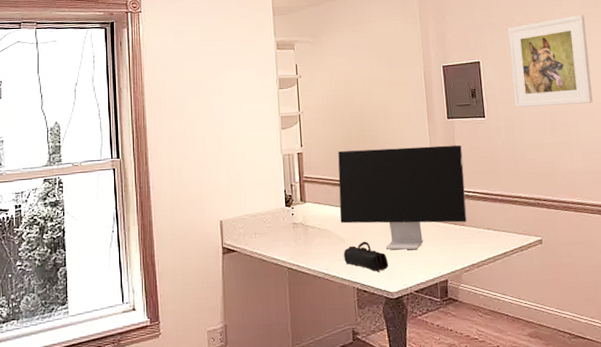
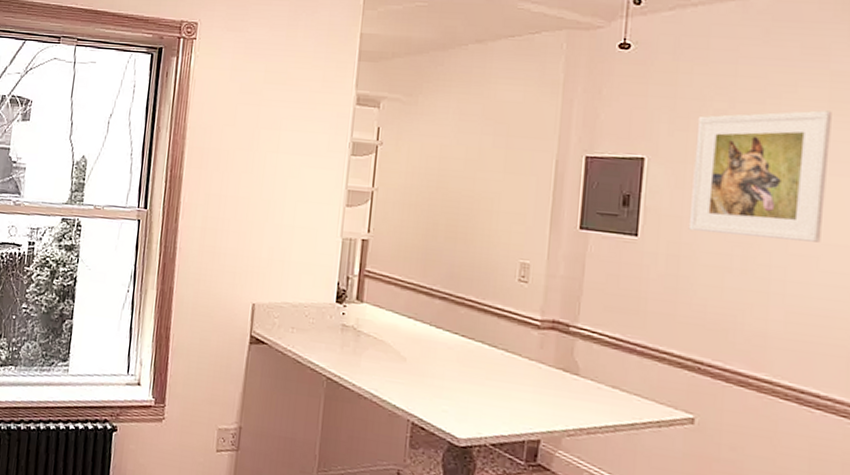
computer monitor: present [338,144,468,250] -> none [404,247,594,392]
pencil case: present [343,241,388,272] -> none [401,365,460,408]

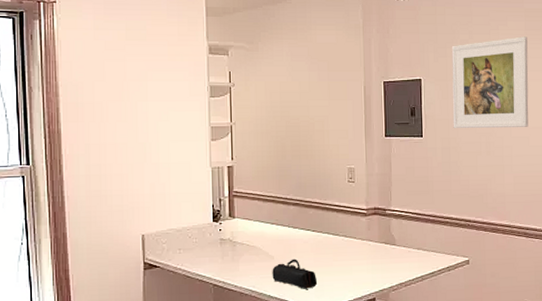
pencil case: none [401,365,460,408] -> present [272,258,317,289]

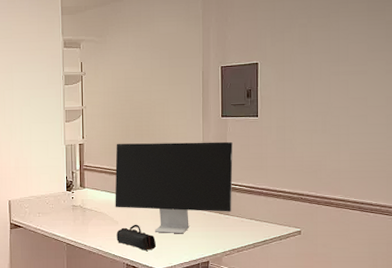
computer monitor: none [269,163,399,269] -> present [115,141,233,234]
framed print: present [451,36,529,128] -> none [288,17,370,108]

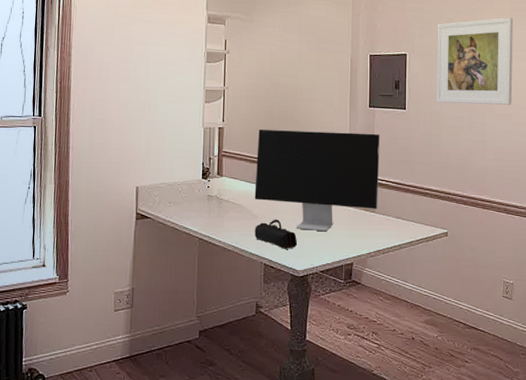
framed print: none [288,17,370,108] -> present [436,17,513,105]

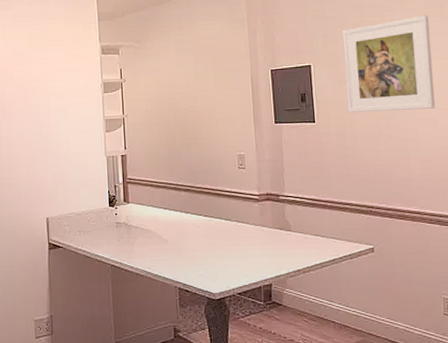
computer monitor: present [254,130,380,232] -> none [161,149,294,253]
pencil case: present [254,219,297,249] -> none [166,242,211,272]

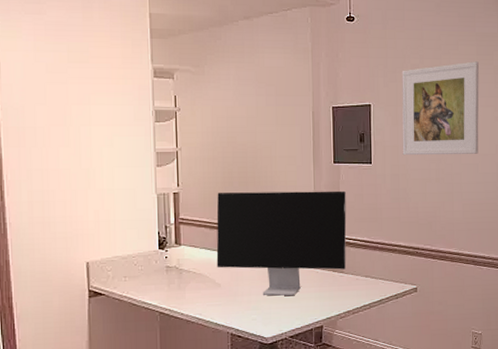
computer monitor: none [161,149,294,253] -> present [216,190,347,296]

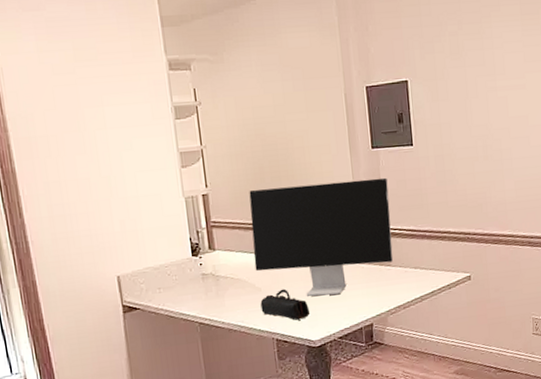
pencil case: none [219,286,264,317] -> present [260,288,309,320]
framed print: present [401,61,479,155] -> none [439,22,529,133]

